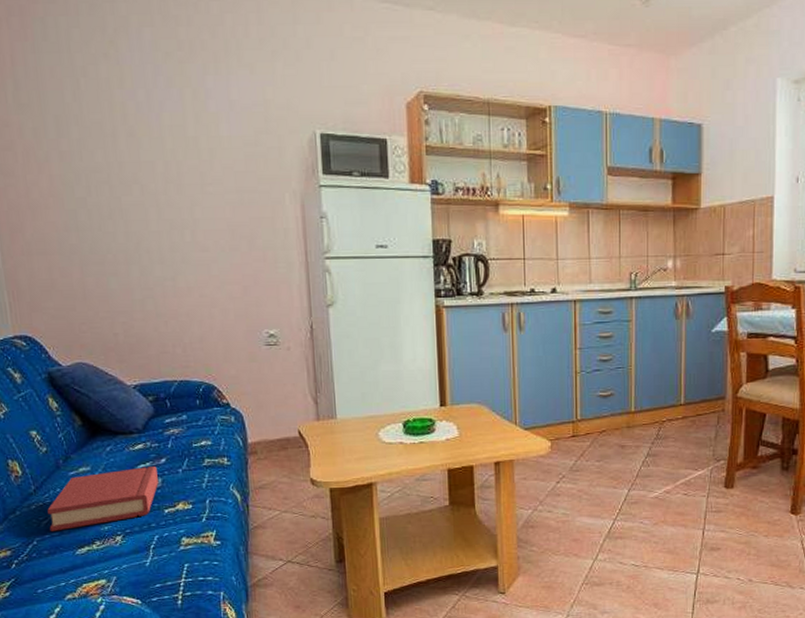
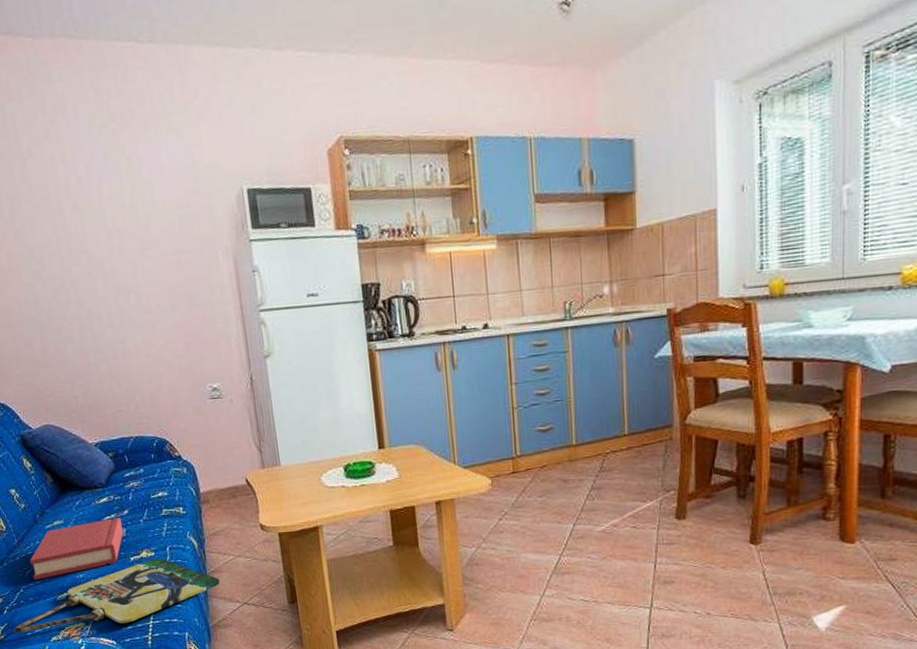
home sign: none [22,511,263,589] -> present [13,558,220,633]

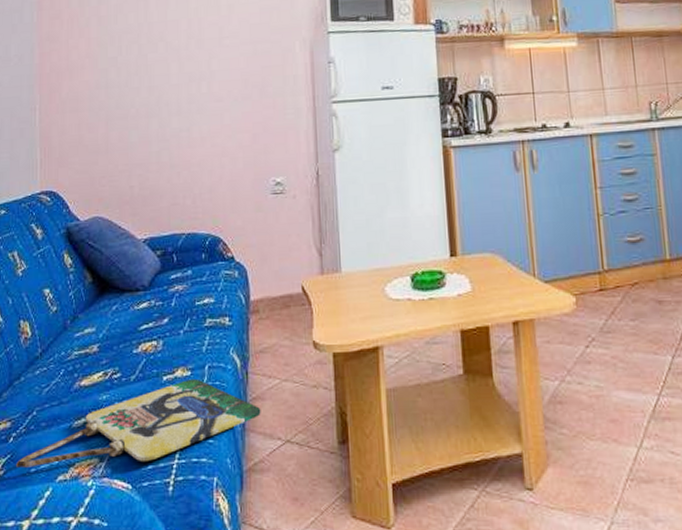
hardback book: present [29,518,123,580] -> none [50,327,159,400]

